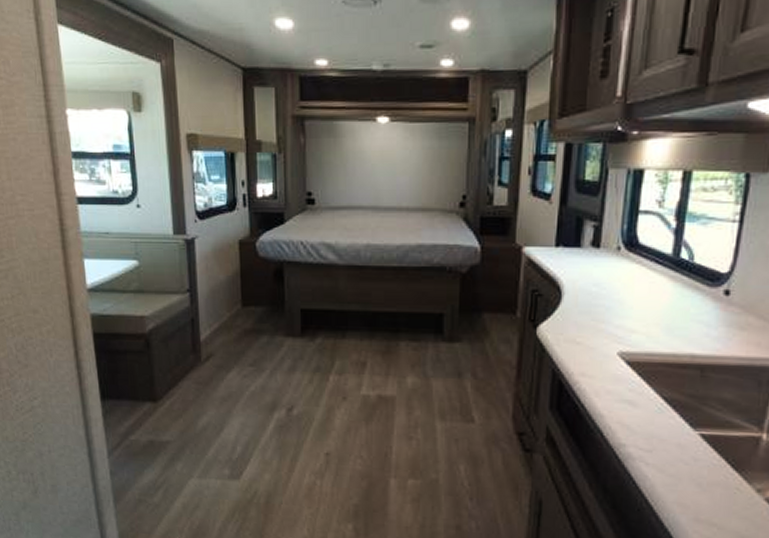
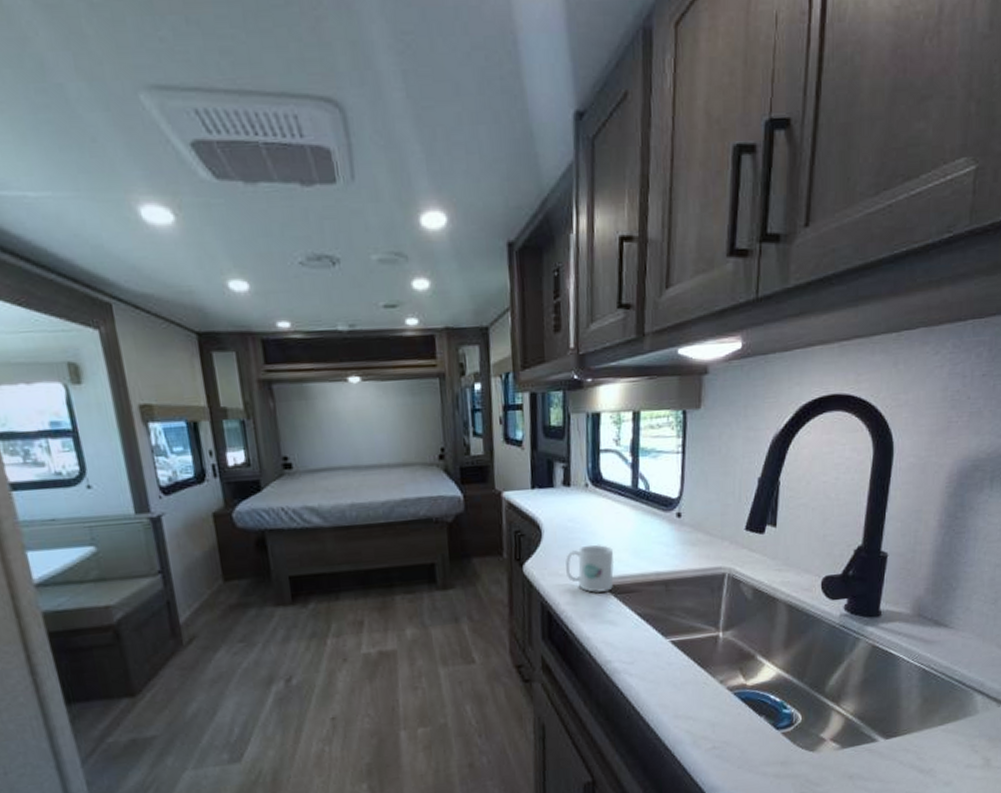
mug: none [585,314,643,369] -> present [566,544,615,594]

